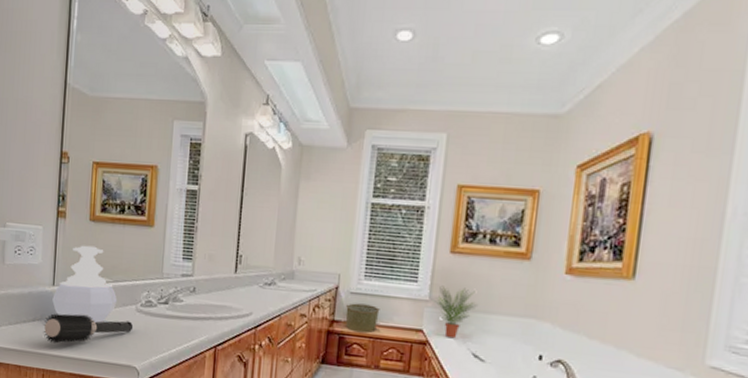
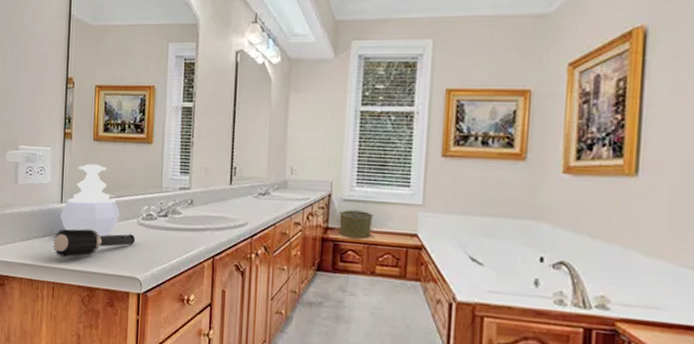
potted plant: present [433,285,477,339] -> none [427,189,472,243]

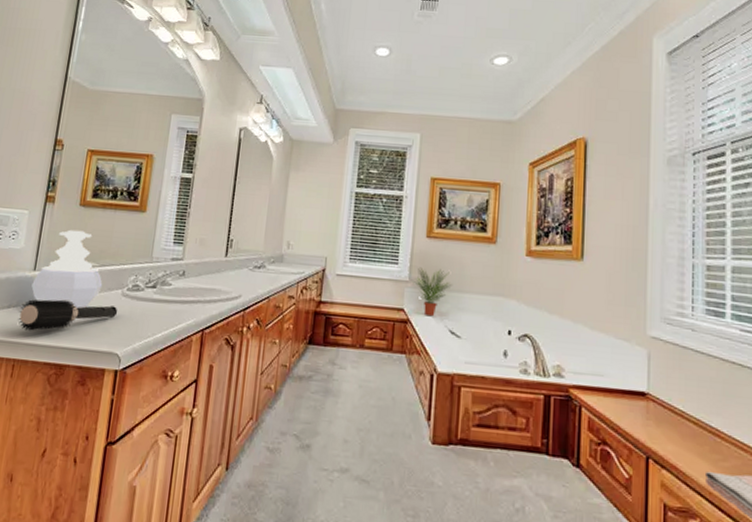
basket: present [339,210,373,240] -> none [332,284,364,314]
potted plant: none [427,189,472,243] -> present [413,267,452,317]

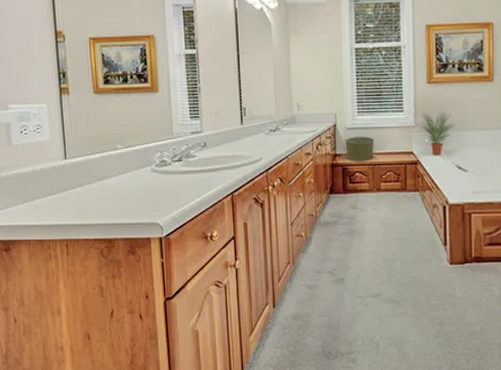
hairbrush: present [18,299,118,331] -> none [59,182,151,213]
soap dispenser: present [31,229,103,309] -> none [66,117,132,188]
basket: none [332,284,364,314] -> present [345,136,375,162]

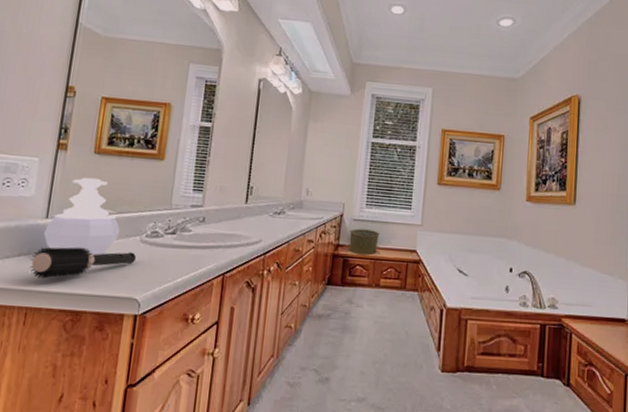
hairbrush: none [59,182,151,213] -> present [29,246,137,279]
soap dispenser: none [66,117,132,188] -> present [43,177,120,256]
potted plant: present [419,111,455,156] -> none [425,212,460,257]

